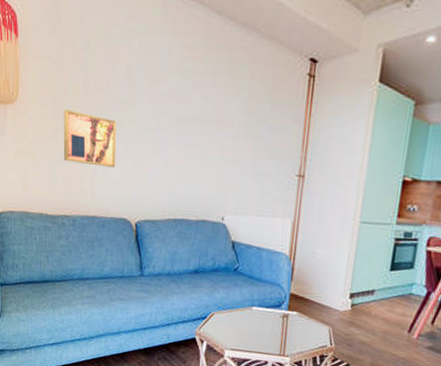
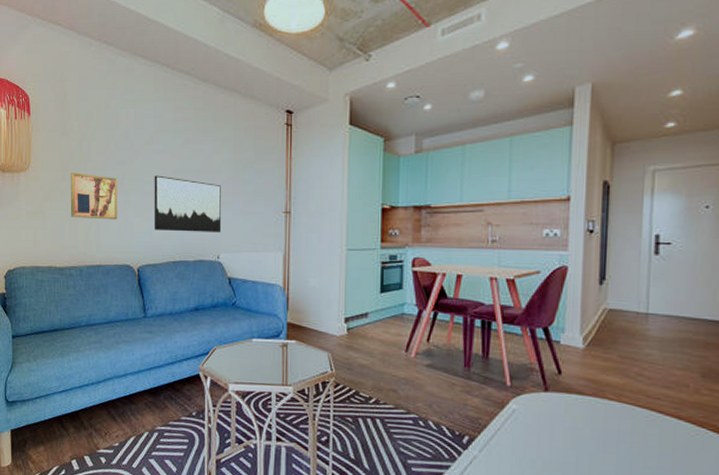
wall art: none [154,121,231,192] -> present [154,175,222,232]

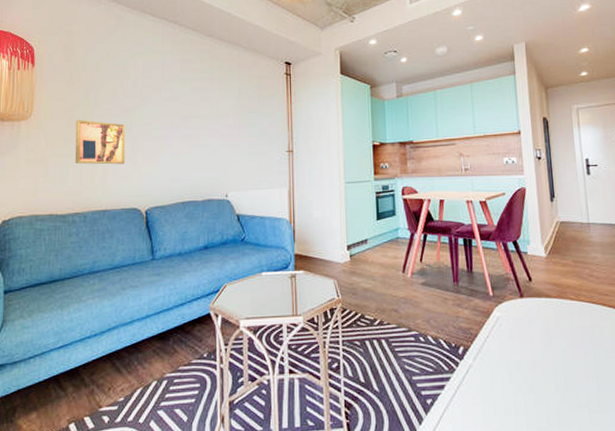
wall art: present [154,175,222,232] -> none [162,121,229,173]

